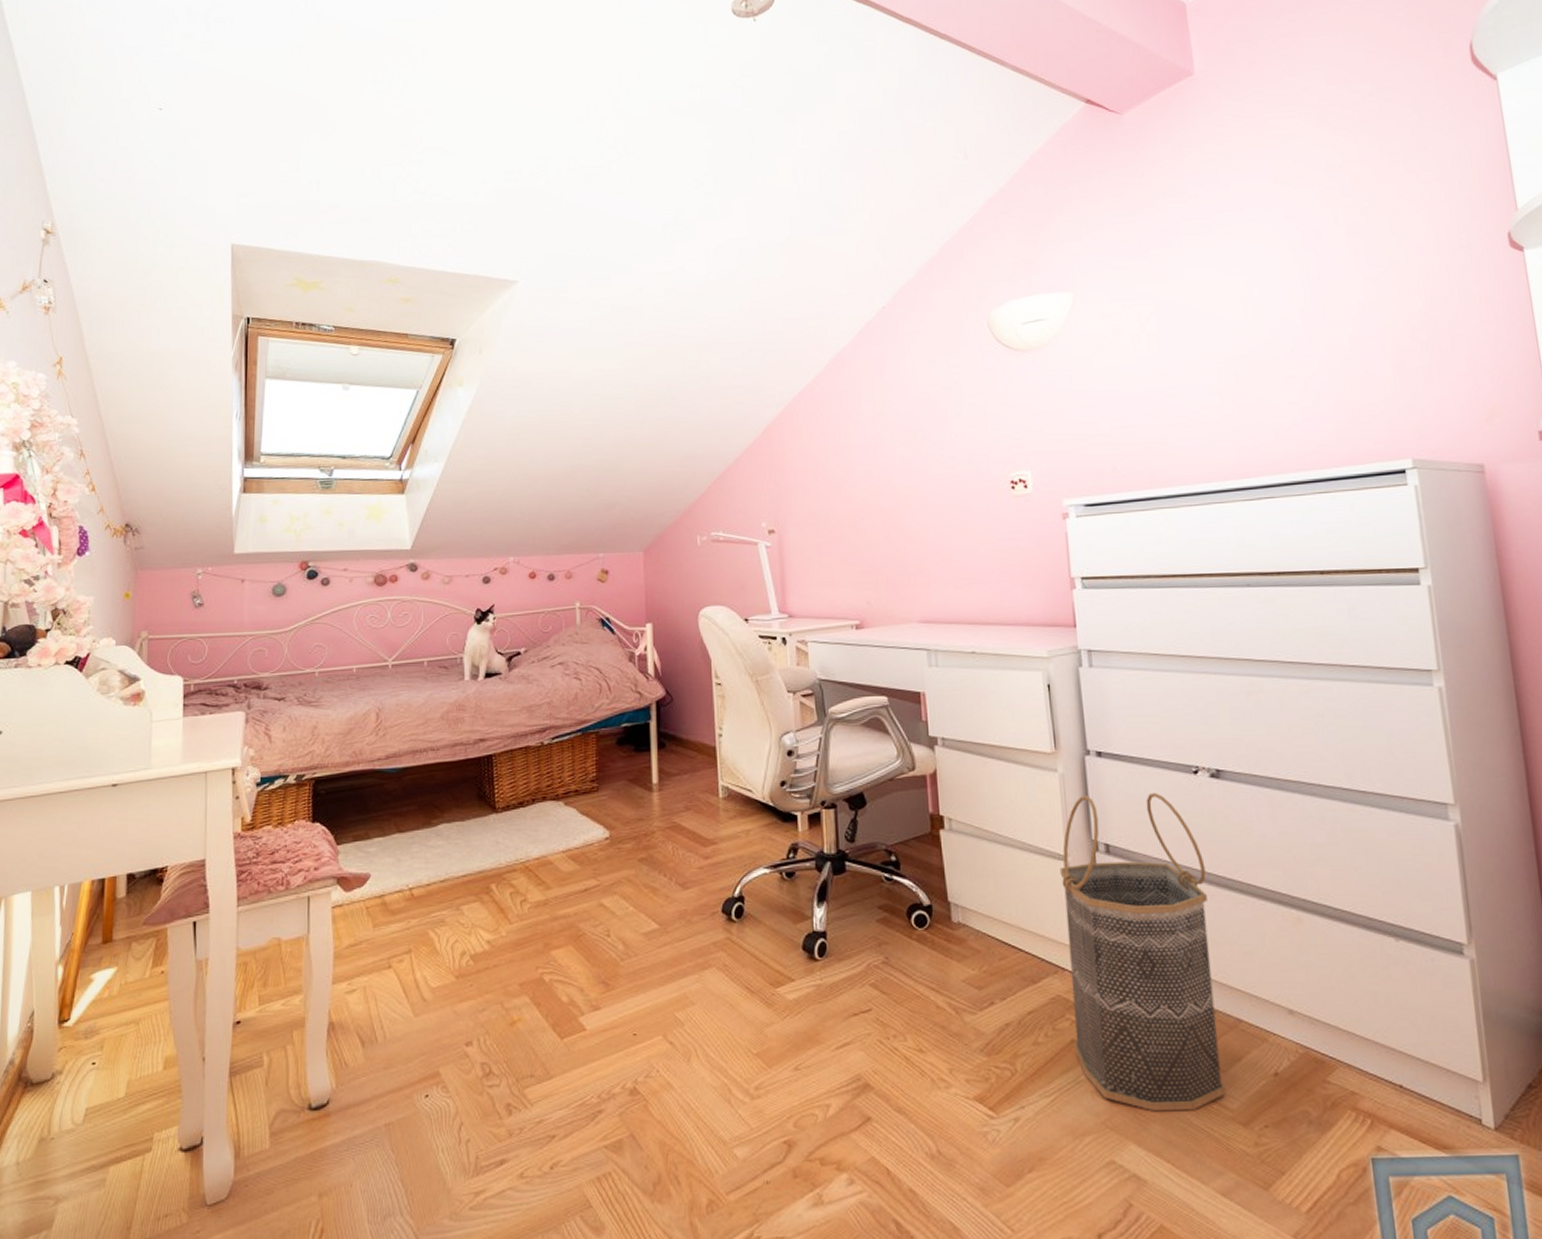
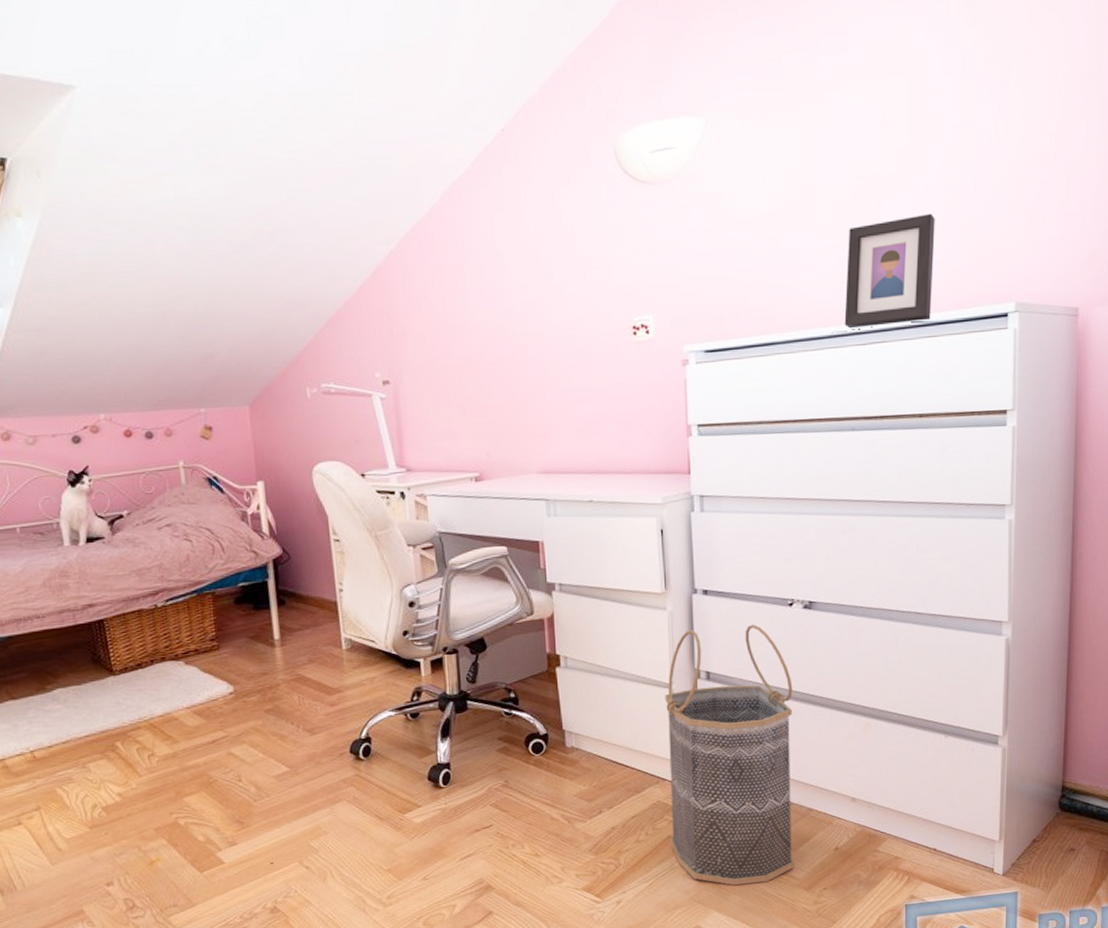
picture frame: none [1224,374,1321,485] -> present [844,213,935,329]

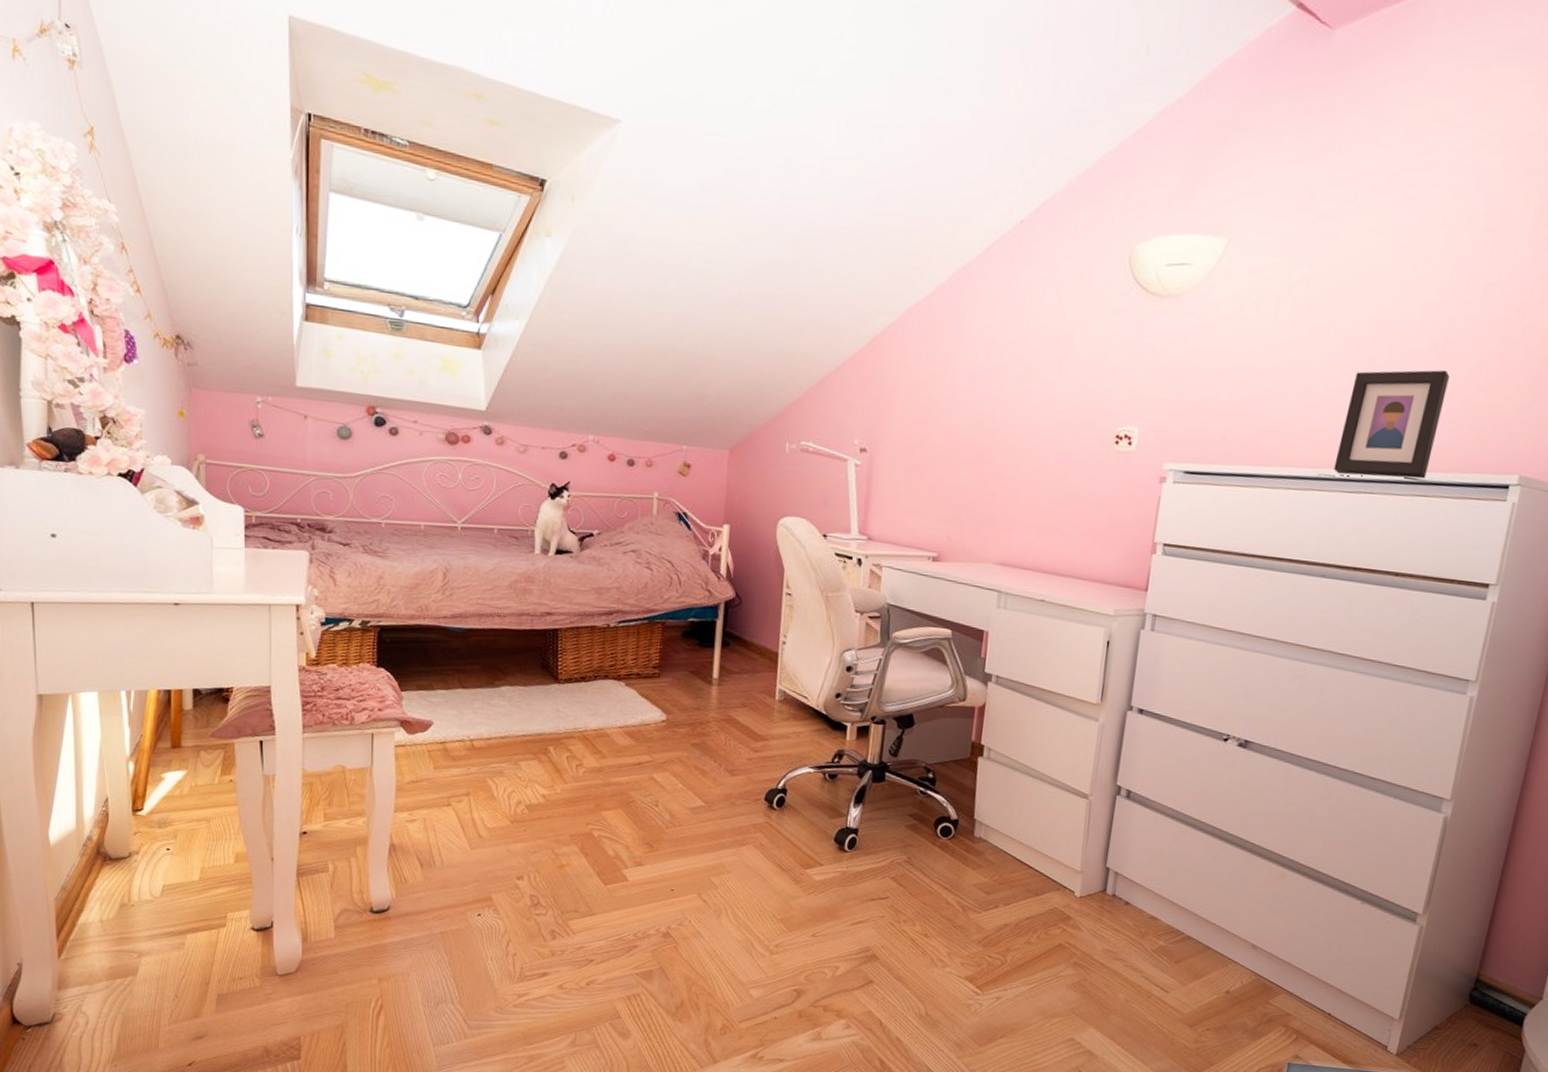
basket: present [665,624,795,886] -> none [1060,745,1213,1010]

